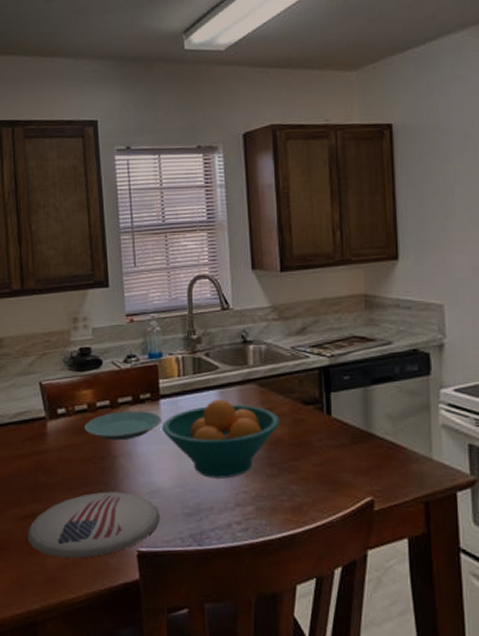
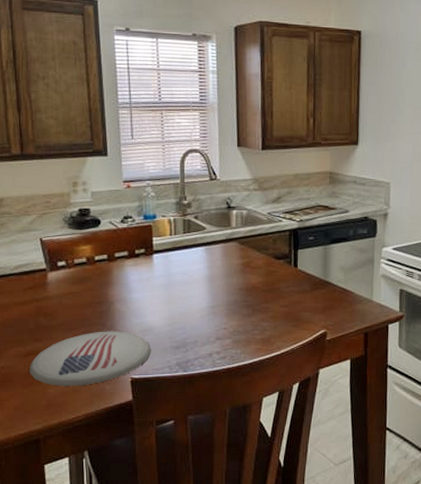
plate: present [84,410,162,441] -> none [83,263,154,289]
fruit bowl: present [162,399,281,479] -> none [154,254,256,318]

